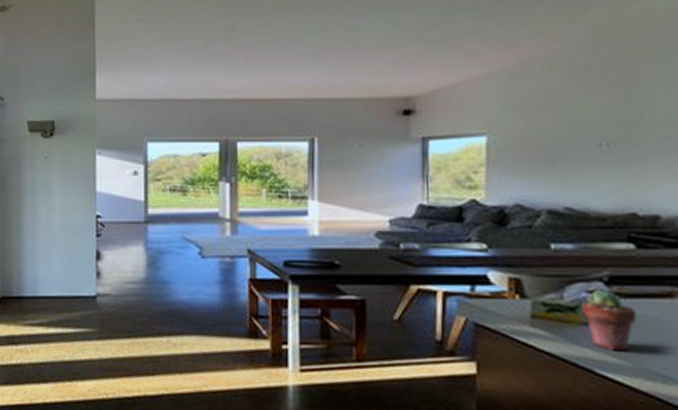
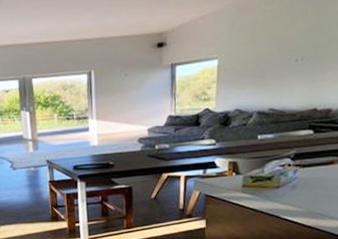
potted succulent: present [582,289,637,352] -> none [276,163,310,203]

